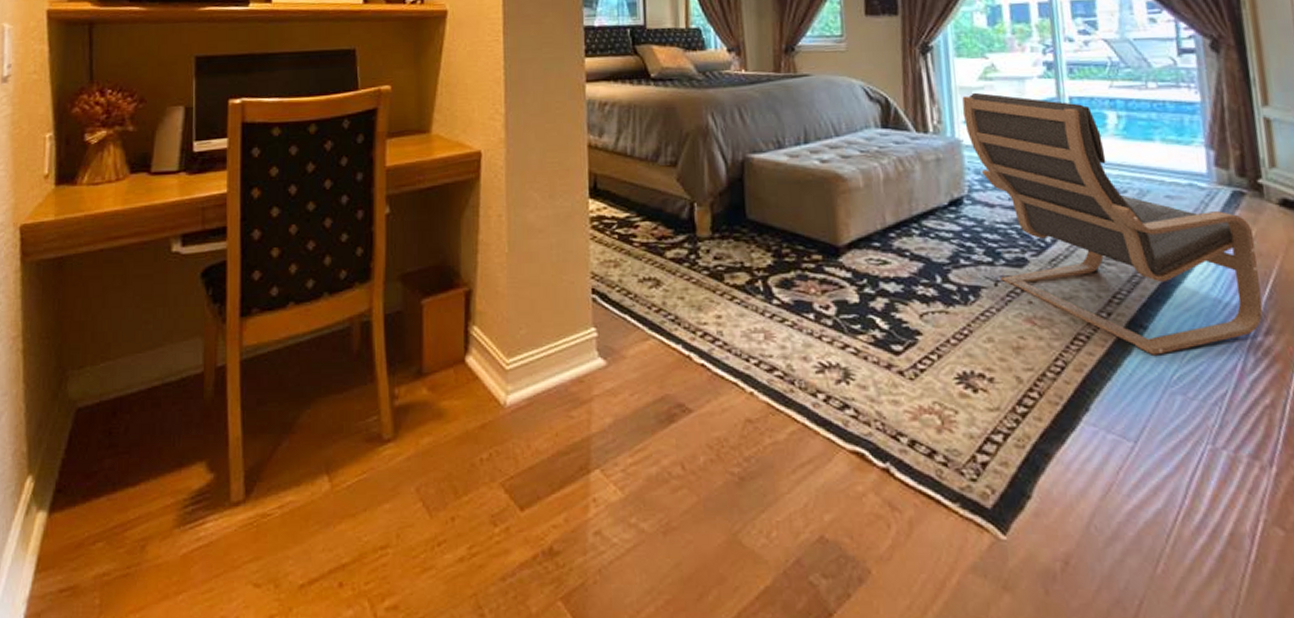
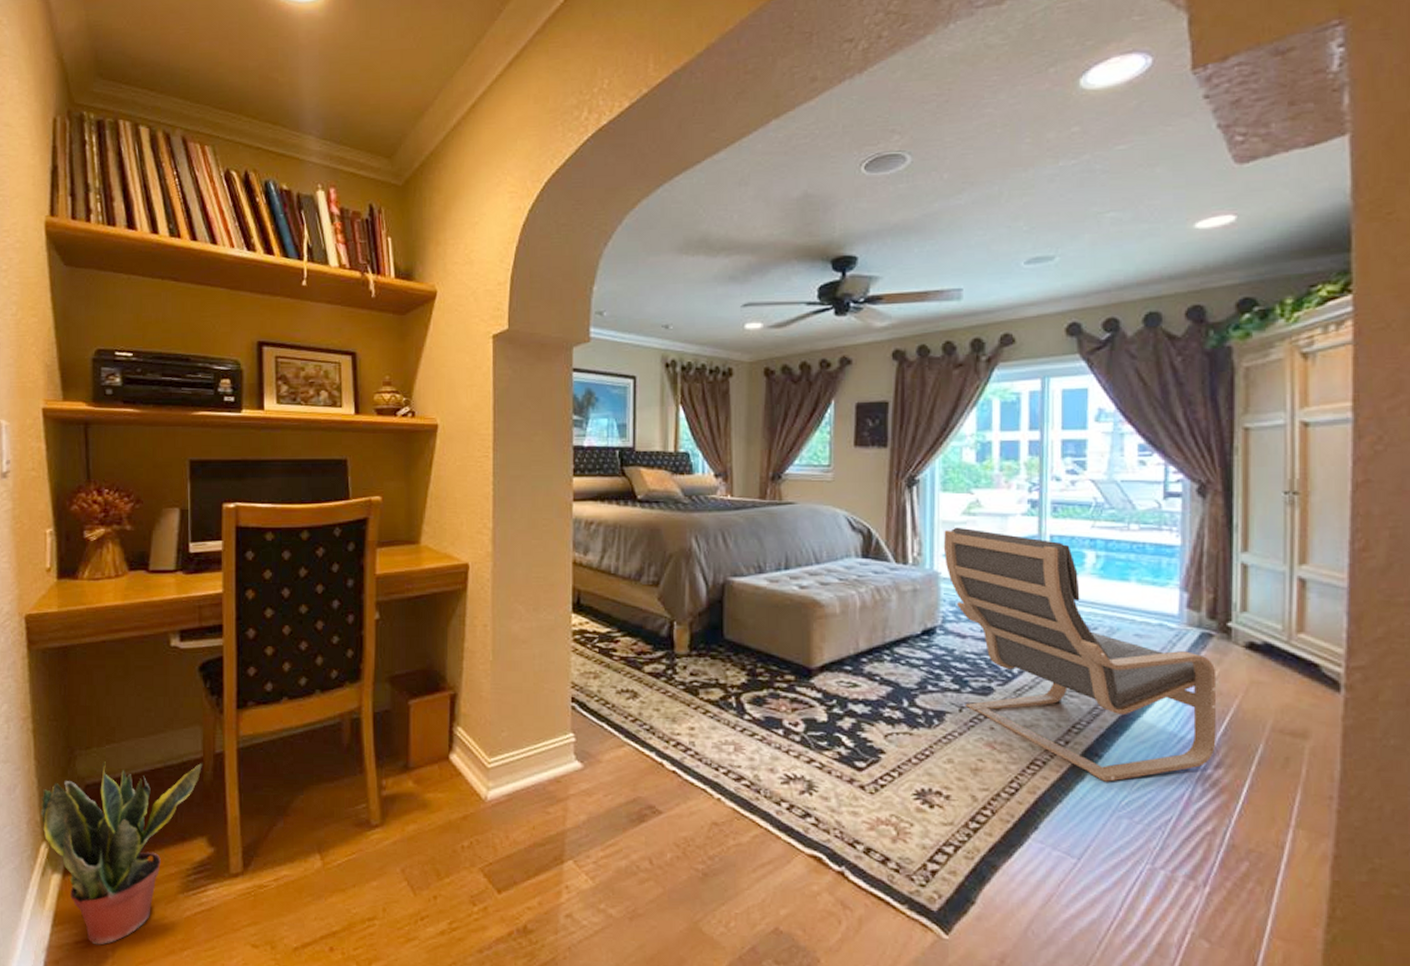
potted plant: none [27,379,204,593] -> present [41,761,203,945]

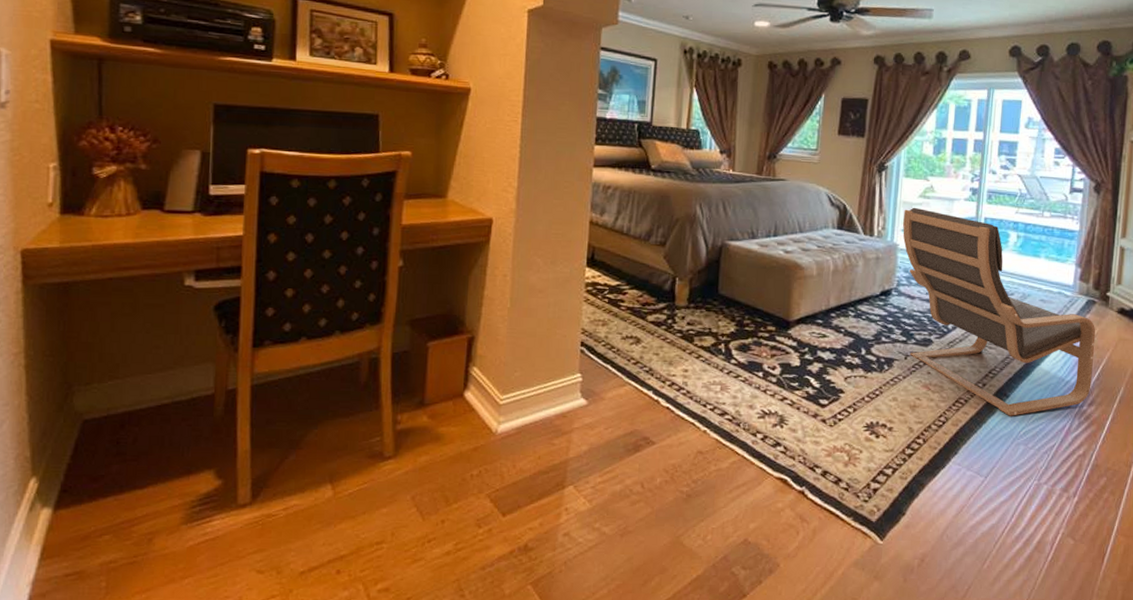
potted plant: present [41,761,203,945] -> none [31,397,214,577]

